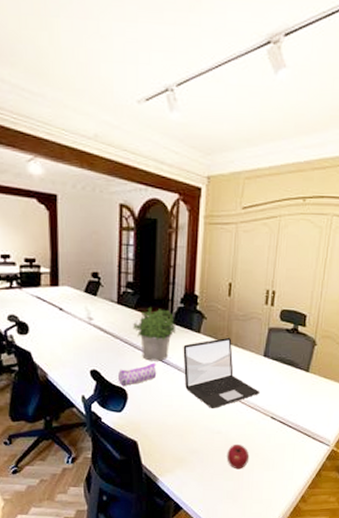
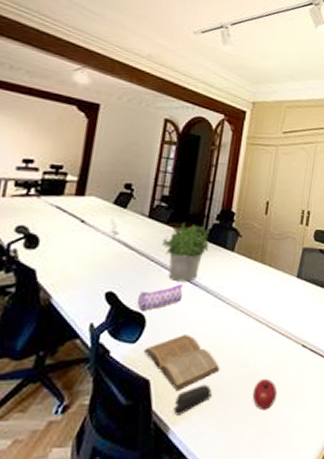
book: none [129,406,196,450] -> present [143,335,220,391]
stapler: none [159,446,191,469] -> present [173,384,212,416]
laptop: present [183,338,260,408] -> none [213,257,292,336]

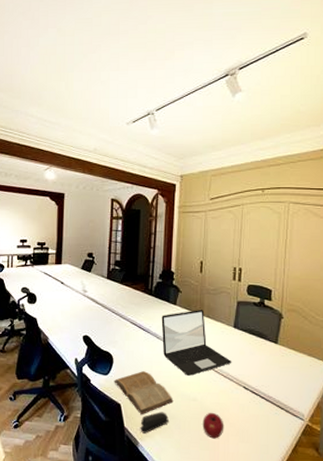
pencil case: present [137,283,184,311] -> none [106,330,139,351]
potted plant: present [162,221,210,282] -> none [119,281,156,329]
laptop: none [213,257,292,336] -> present [161,310,232,376]

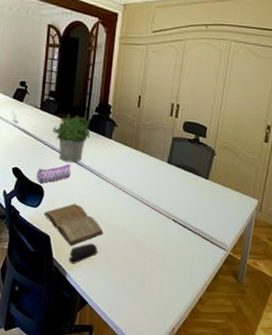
pencil case: none [106,330,139,351] -> present [37,163,72,184]
potted plant: none [119,281,156,329] -> present [53,113,91,163]
laptop: present [161,310,232,376] -> none [95,144,164,209]
apple: present [202,412,224,439] -> none [131,243,152,268]

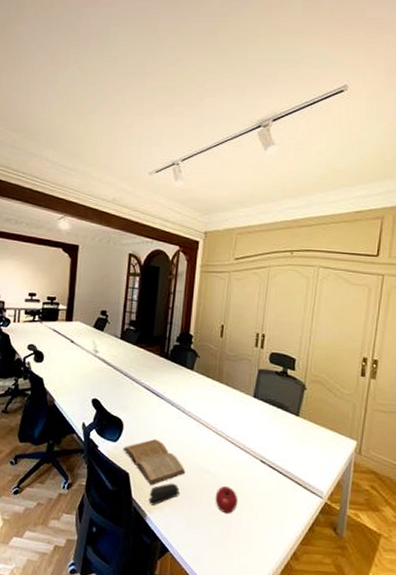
pencil case: present [37,163,72,184] -> none [116,396,152,417]
potted plant: present [53,113,91,163] -> none [133,343,172,395]
apple: none [131,243,152,268] -> present [215,485,238,514]

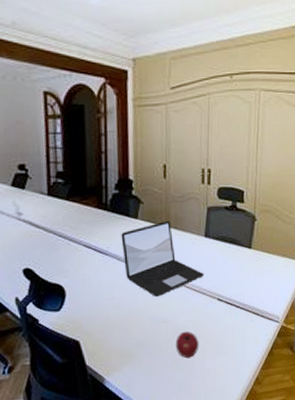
book: present [123,439,186,485] -> none [68,299,142,348]
stapler: present [148,483,180,506] -> none [105,340,138,368]
laptop: none [176,376,250,446] -> present [121,221,205,297]

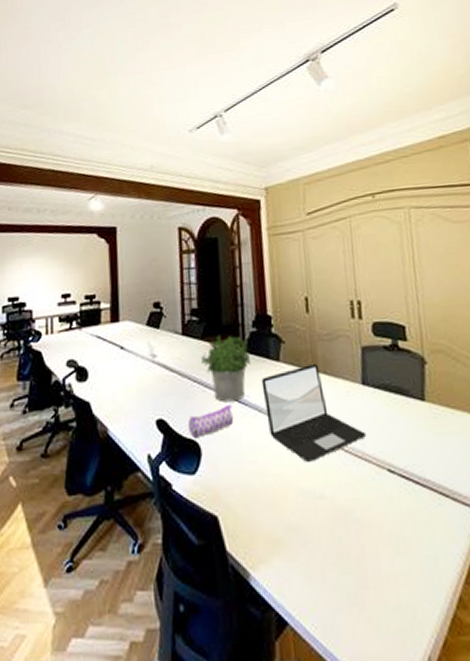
pencil case: none [54,254,95,283] -> present [188,404,234,438]
potted plant: none [66,195,113,253] -> present [201,334,251,403]
apple: present [175,331,199,359] -> none [337,513,370,555]

